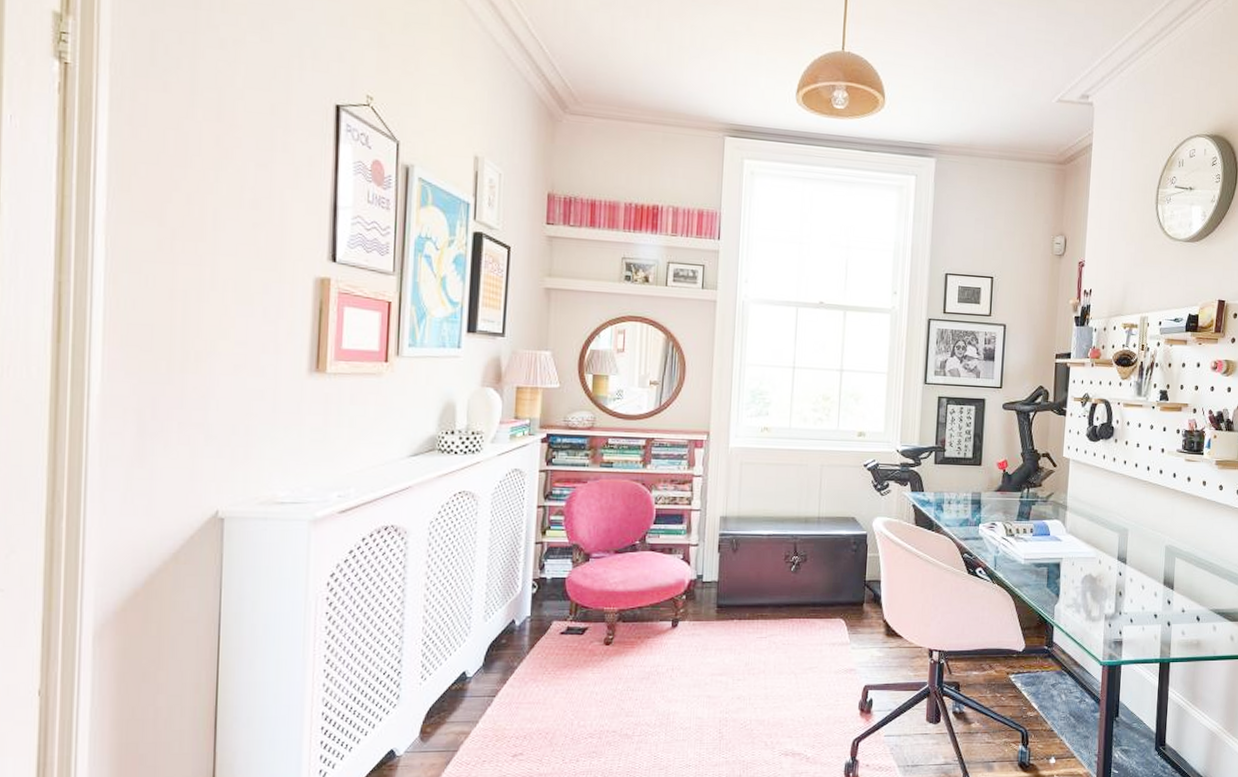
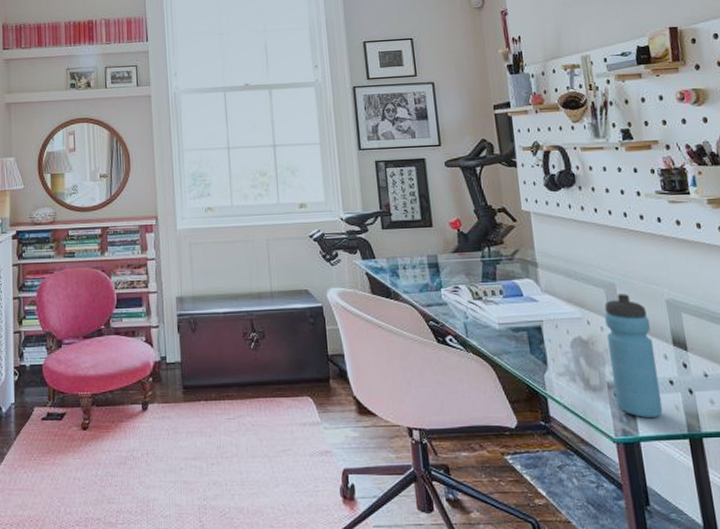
water bottle: none [1109,538,1149,646] -> present [604,294,663,419]

